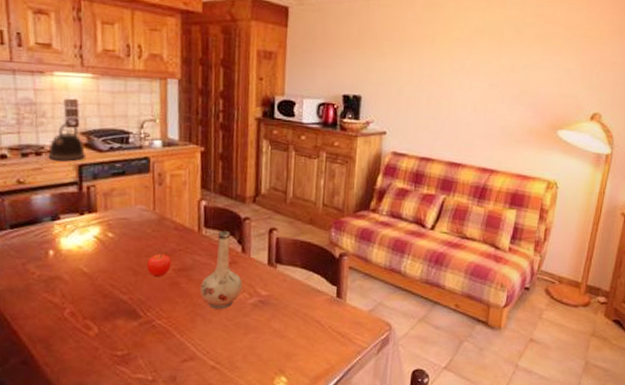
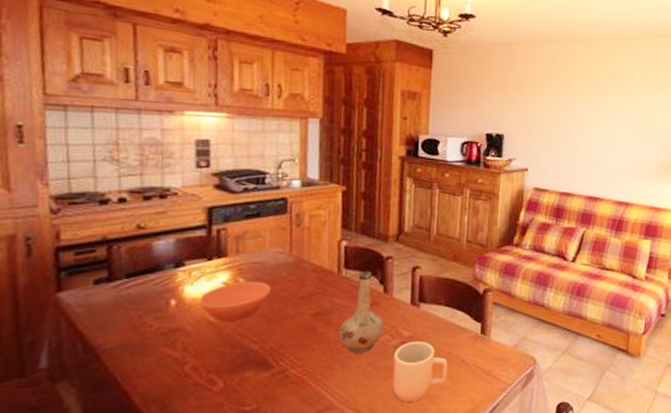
kettle: present [48,121,85,162] -> none [174,162,216,204]
soup bowl: none [74,236,137,272] -> present [199,281,271,320]
fruit: present [147,254,171,278] -> none [281,298,308,324]
mug: none [251,300,304,358] -> present [392,340,448,402]

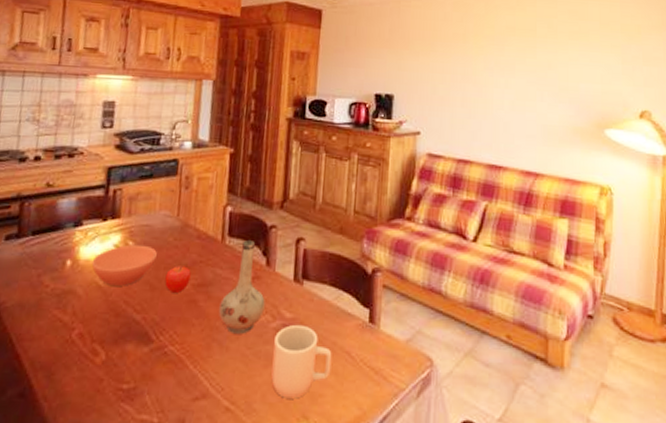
fruit: none [281,298,308,324] -> present [164,266,191,294]

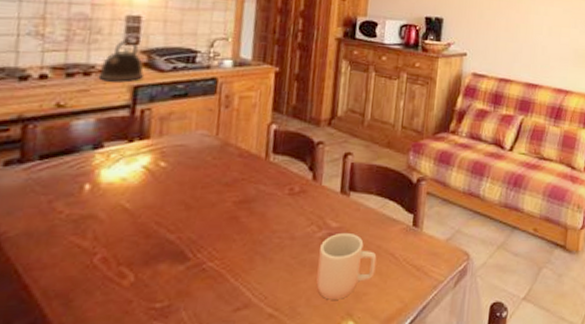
kettle: none [80,122,117,164] -> present [98,38,144,82]
soup bowl: present [91,244,157,286] -> none [116,165,193,207]
fruit: present [164,266,191,294] -> none [202,184,232,212]
vase: present [218,240,266,334] -> none [261,157,312,245]

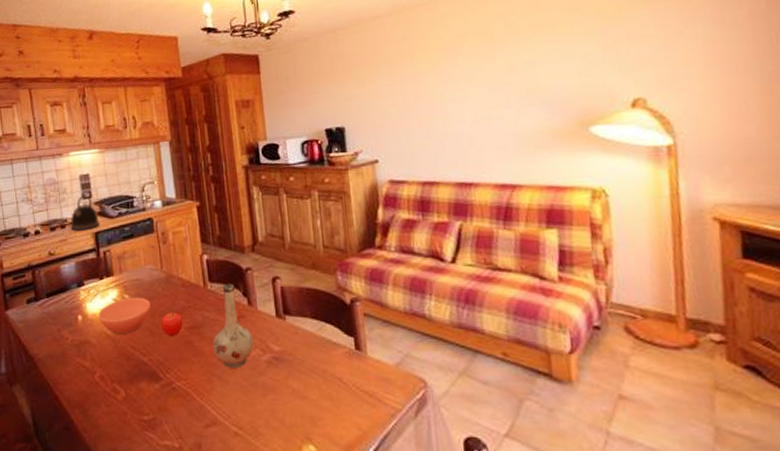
soup bowl: none [116,165,193,207] -> present [98,297,150,334]
fruit: none [202,184,232,212] -> present [161,312,183,337]
vase: none [261,157,312,245] -> present [212,284,255,368]
mug: present [316,232,377,300] -> none [268,356,326,423]

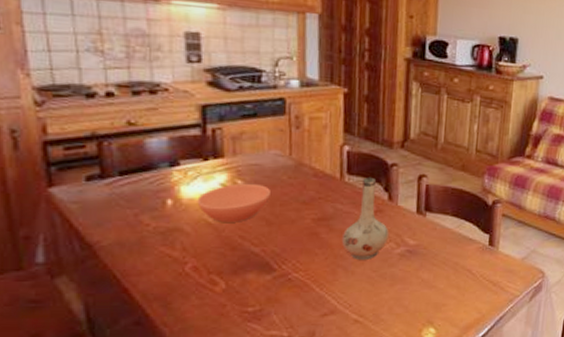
kettle: present [70,193,99,231] -> none [165,56,210,101]
fruit: present [161,312,183,337] -> none [282,202,310,228]

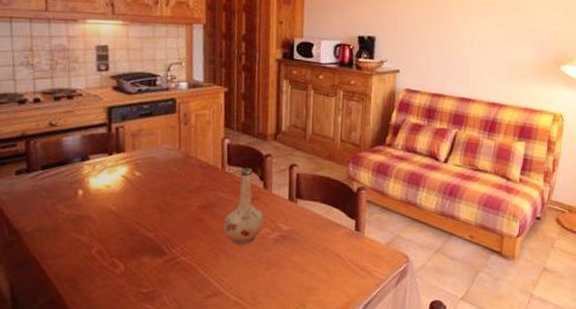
soup bowl: present [197,183,270,222] -> none [102,174,163,210]

